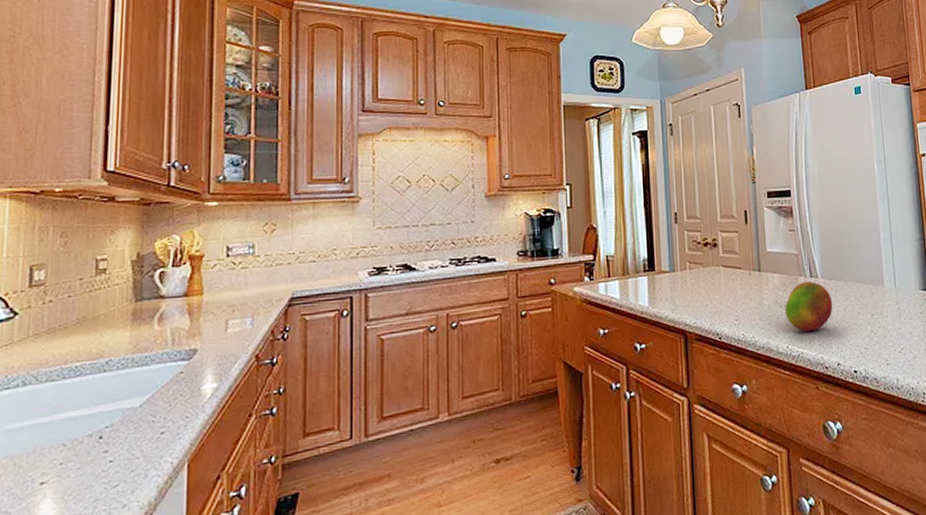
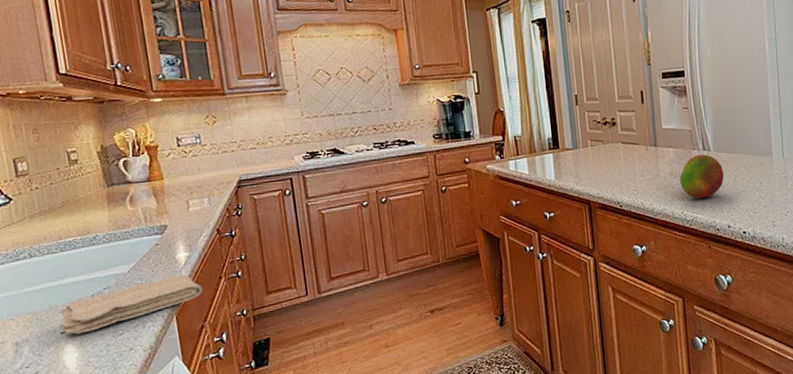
washcloth: none [44,410,227,486] -> present [59,274,203,335]

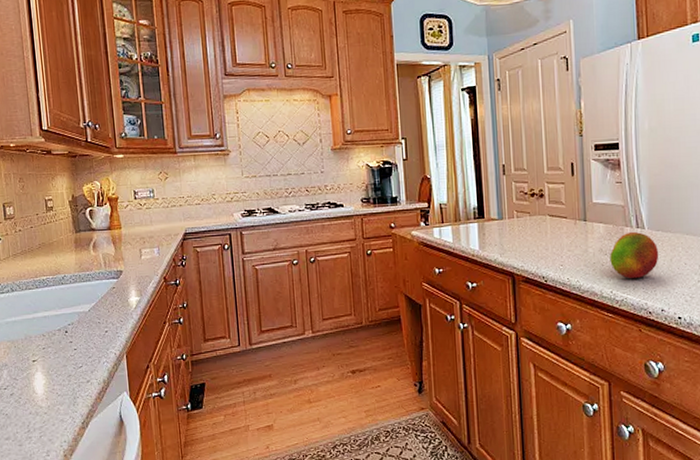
washcloth: present [59,274,203,335] -> none [32,316,150,364]

